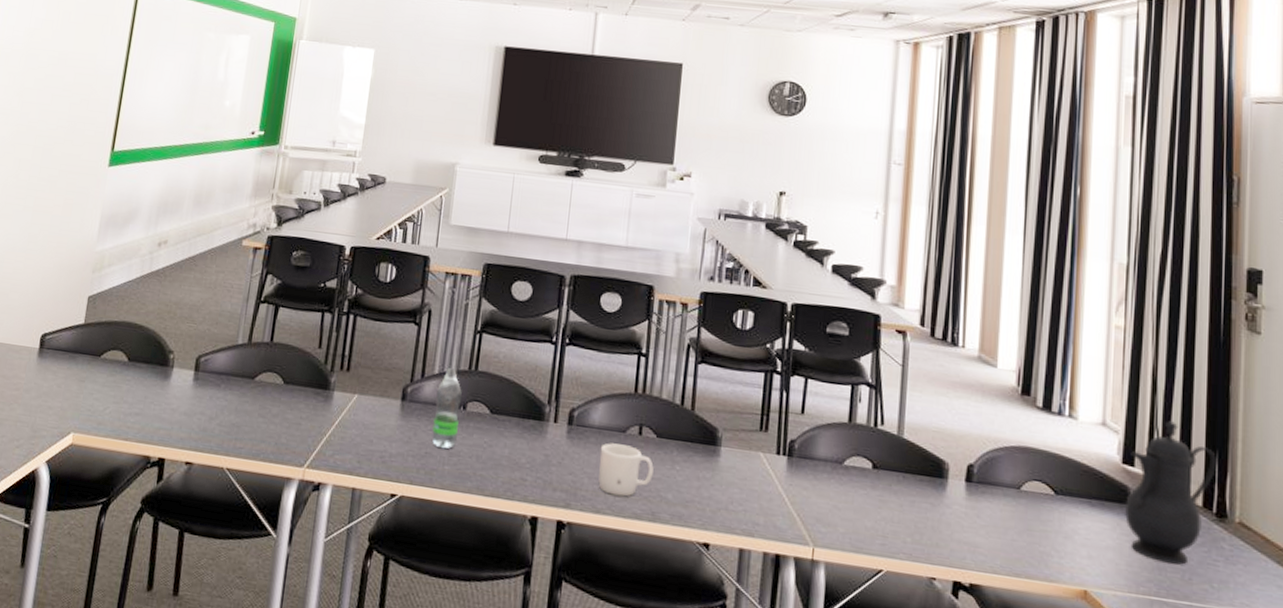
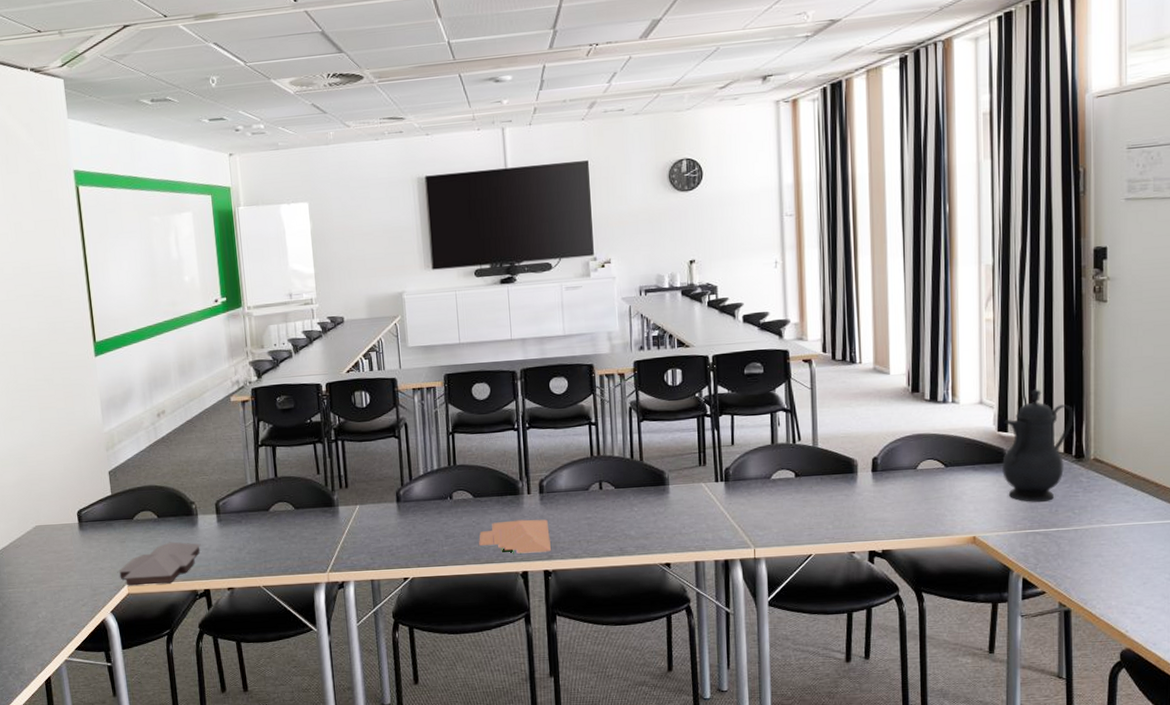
papers: none [66,392,169,442] -> present [117,542,201,586]
bottle: present [432,368,462,450] -> none [425,467,449,534]
papers: none [486,448,572,499] -> present [479,519,551,555]
mug: present [598,443,654,497] -> none [569,500,616,542]

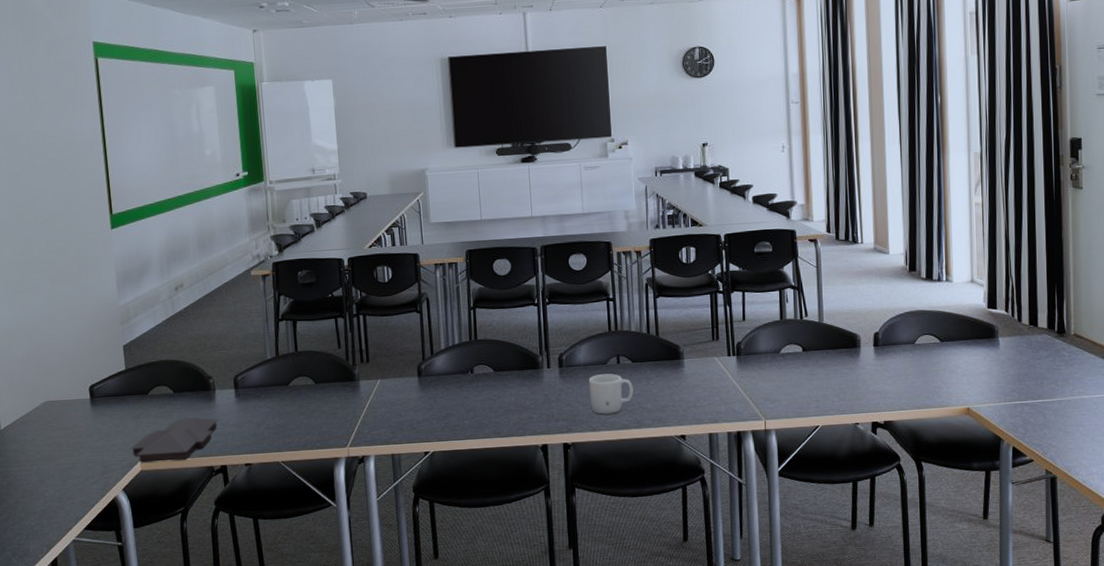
papers: present [479,519,551,555] -> none [499,393,570,428]
mug: none [569,500,616,542] -> present [588,373,634,415]
coffeepot: present [1002,389,1075,502] -> none [992,269,1057,375]

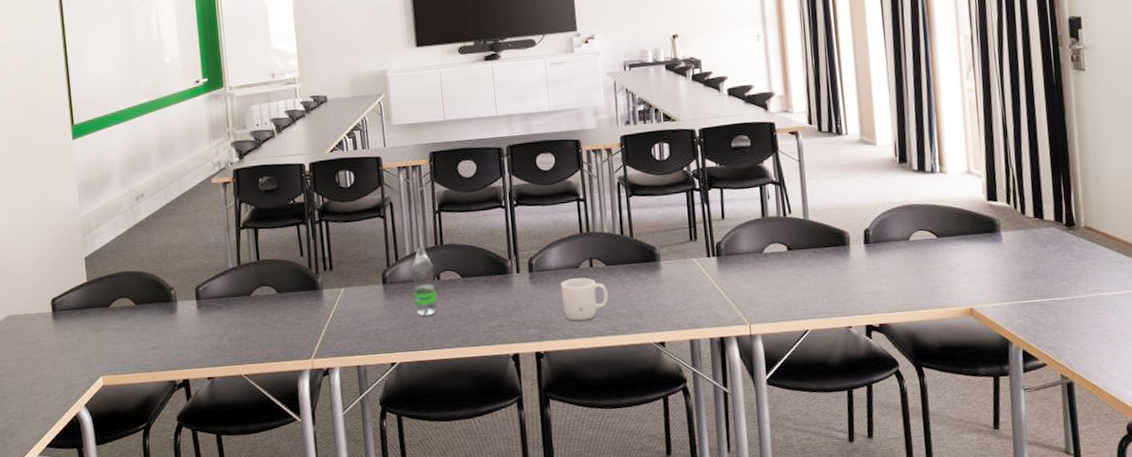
papers: present [130,417,218,463] -> none [92,330,180,378]
bottle: none [446,342,470,408] -> present [411,247,437,317]

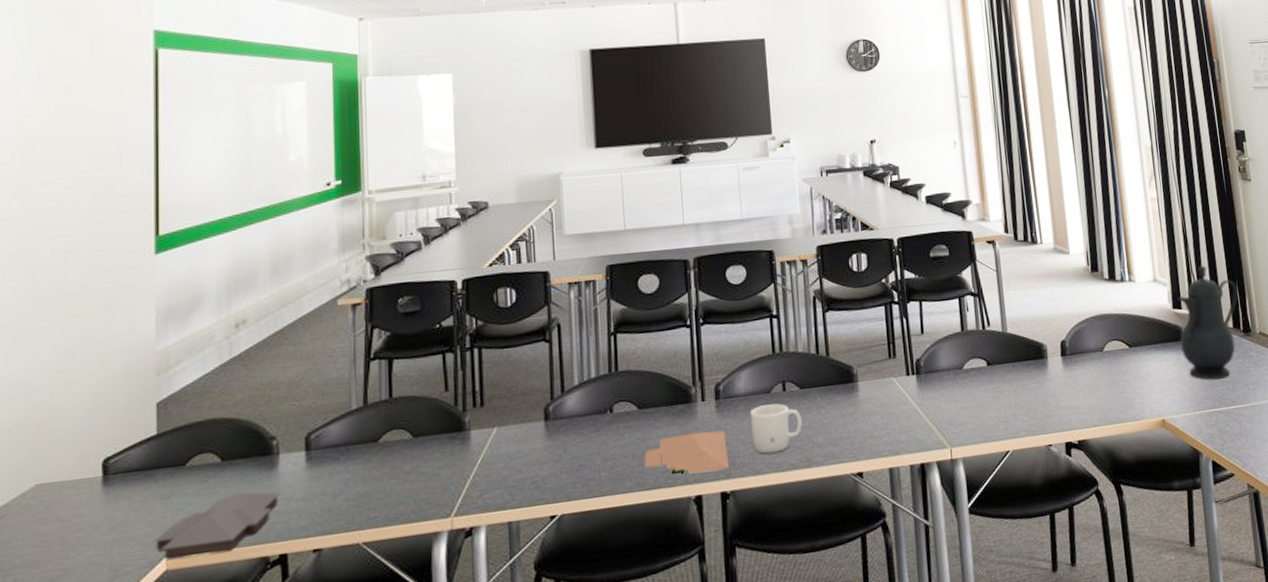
papers: none [92,330,180,378] -> present [152,492,280,560]
bottle: present [411,247,437,317] -> none [580,375,609,457]
papers: none [468,299,542,337] -> present [644,430,729,477]
coffeepot: none [993,157,1063,272] -> present [1177,265,1239,380]

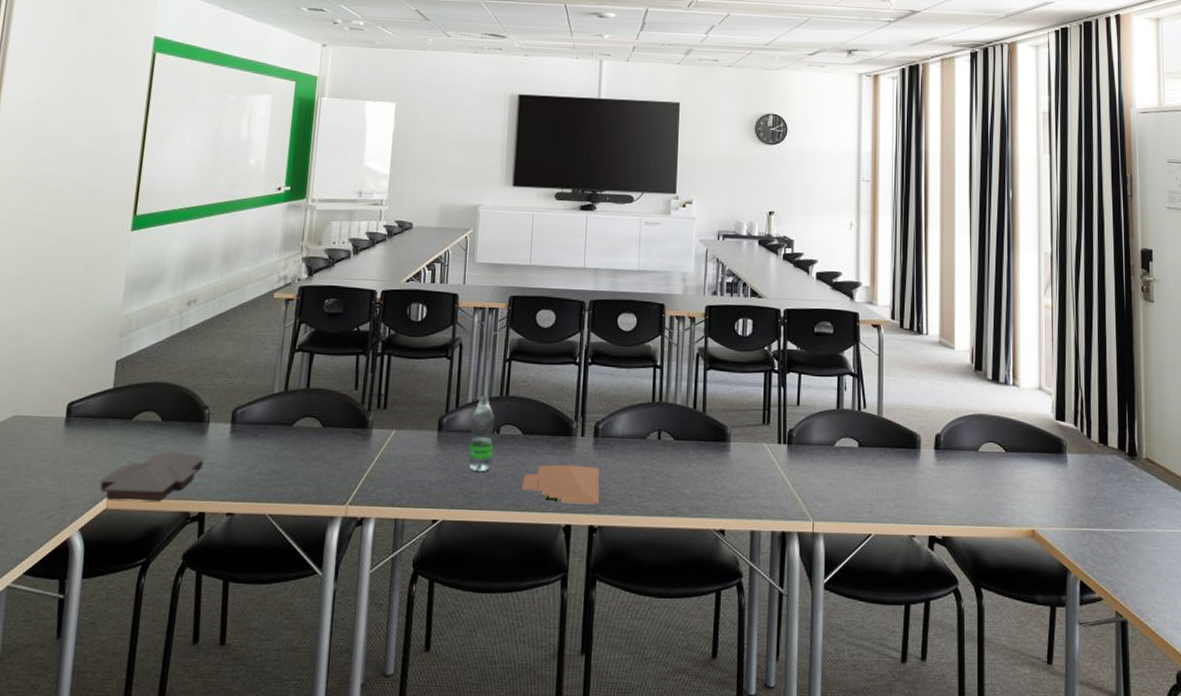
bottle: none [580,375,609,457] -> present [468,396,495,472]
mug: present [749,403,802,454] -> none [624,449,673,497]
coffeepot: present [1177,265,1239,380] -> none [1060,381,1128,499]

